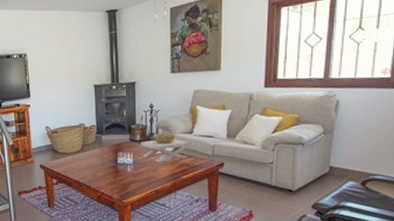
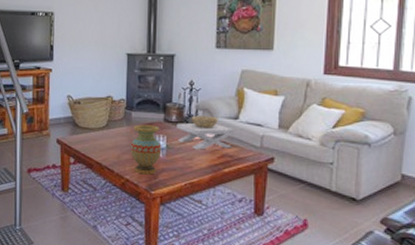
vase: none [103,145,130,187] -> present [130,124,162,175]

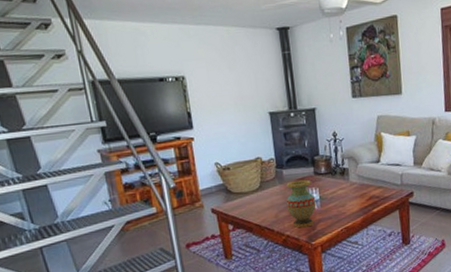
decorative bowl: present [176,115,234,150] -> none [326,162,378,196]

